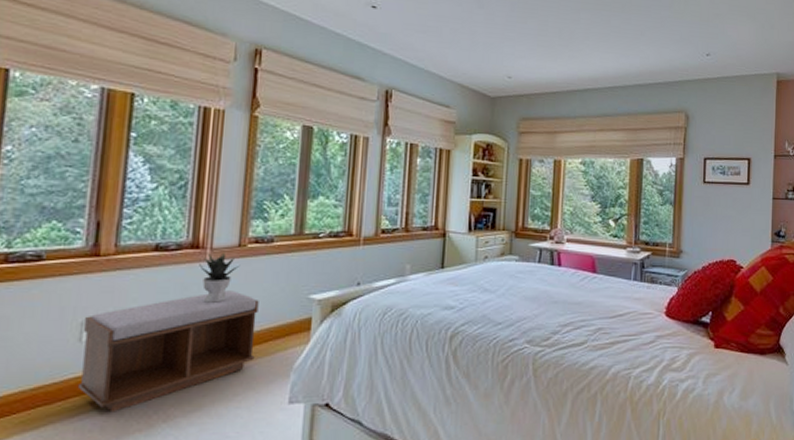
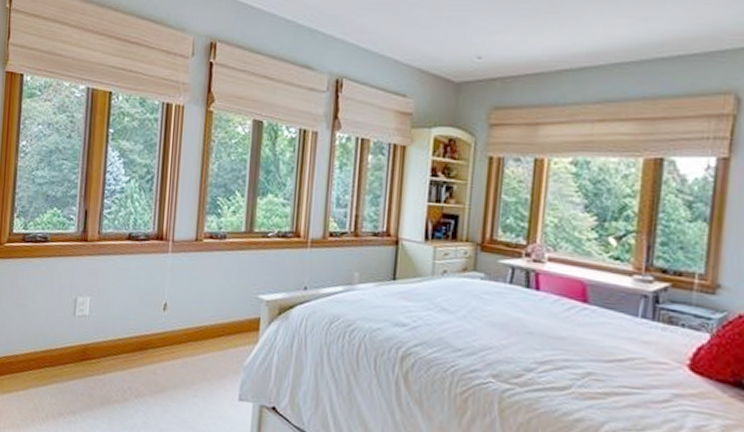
bench: present [77,290,259,413] -> none [73,282,213,382]
potted plant: present [199,252,241,303] -> none [163,244,197,294]

